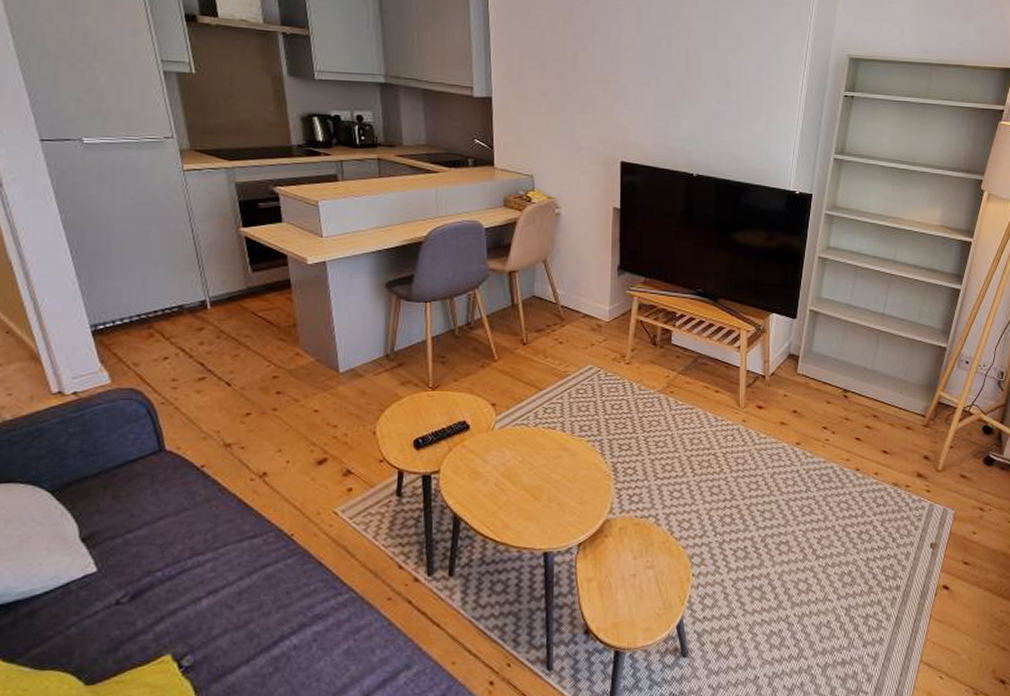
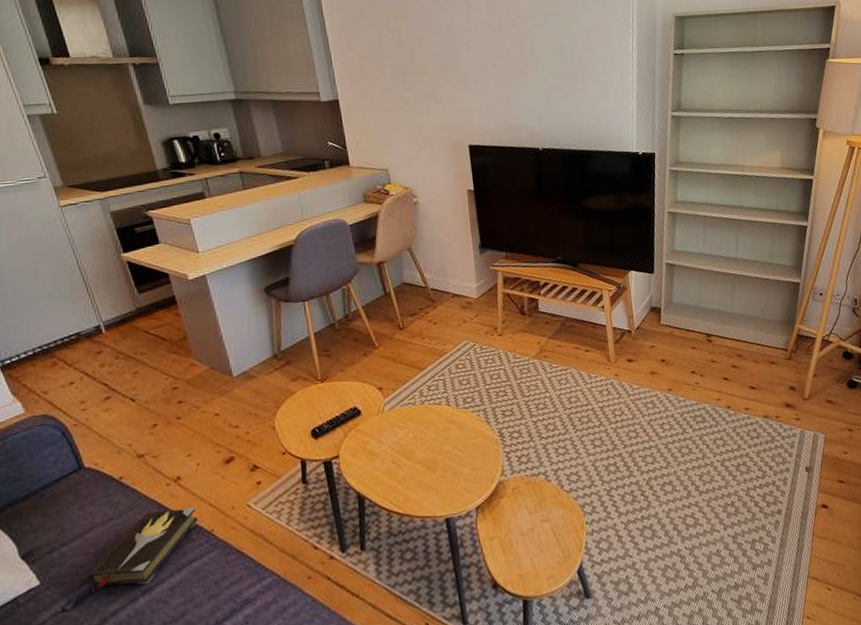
hardback book: none [151,507,279,585] -> present [88,507,199,590]

